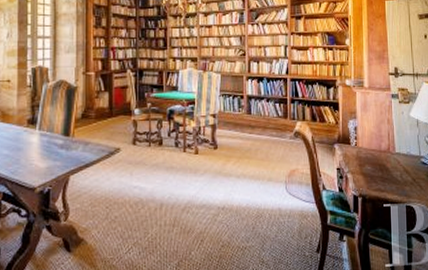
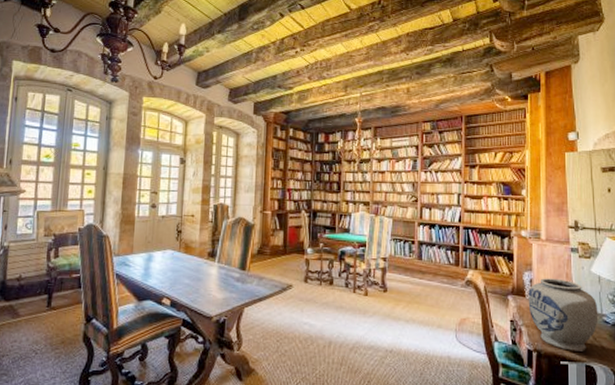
vase: none [353,125,417,194] -> present [528,278,599,351]

